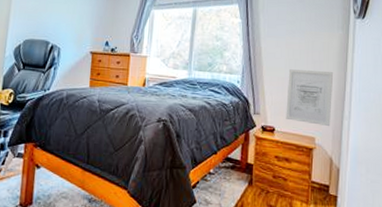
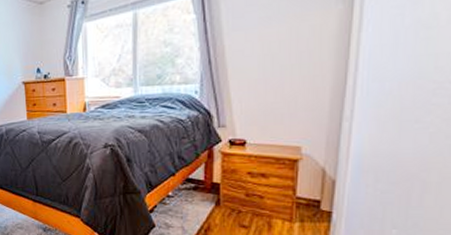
wall art: present [286,69,334,127] -> none [260,63,329,132]

